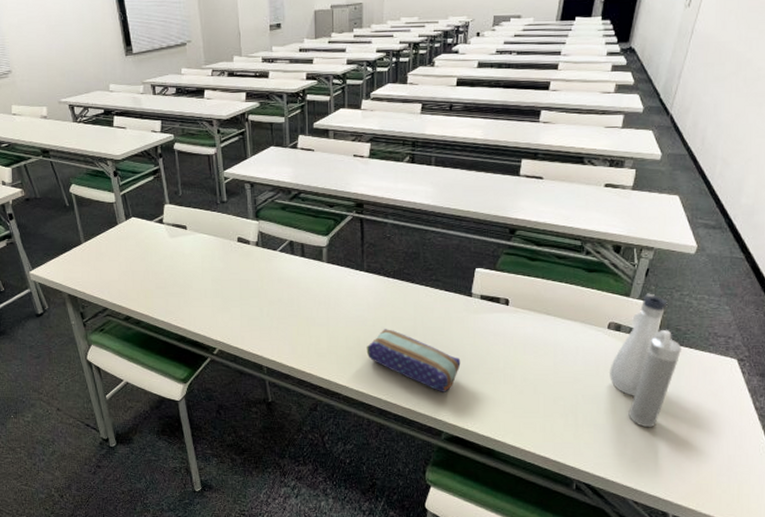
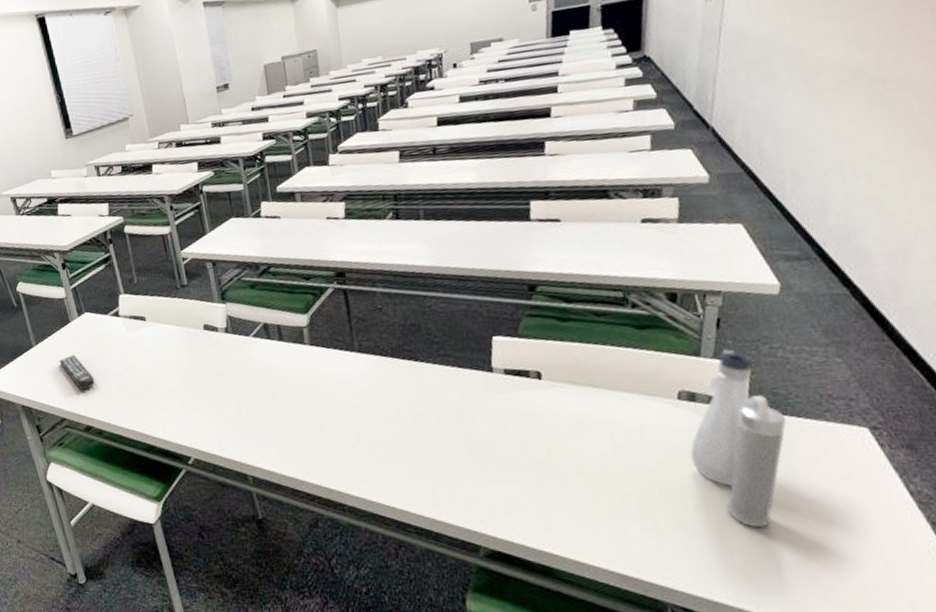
remote control: none [105,253,137,285] -> present [59,354,95,390]
pencil case: present [366,329,461,392] -> none [369,419,491,495]

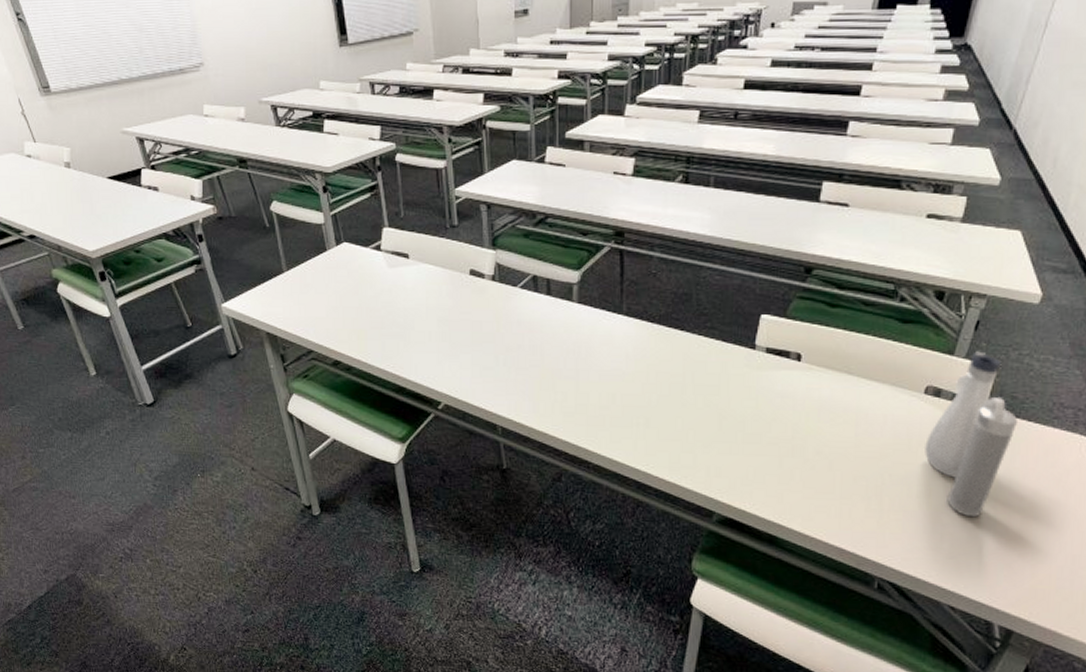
remote control: present [59,354,95,390] -> none [311,285,348,323]

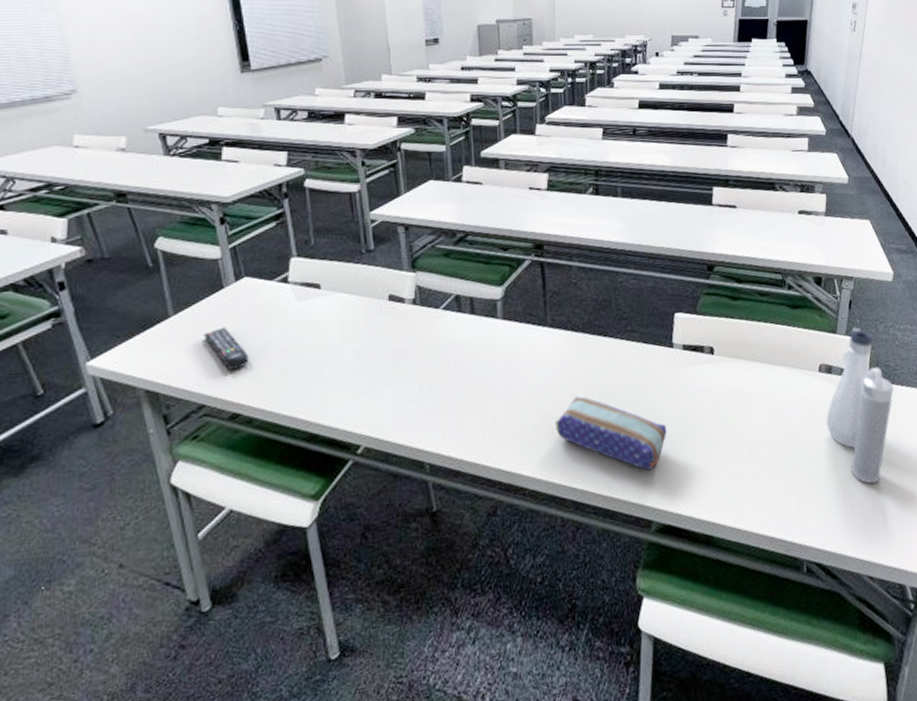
remote control: none [311,285,348,323] -> present [203,326,249,370]
pencil case: none [623,385,739,465] -> present [555,396,667,471]

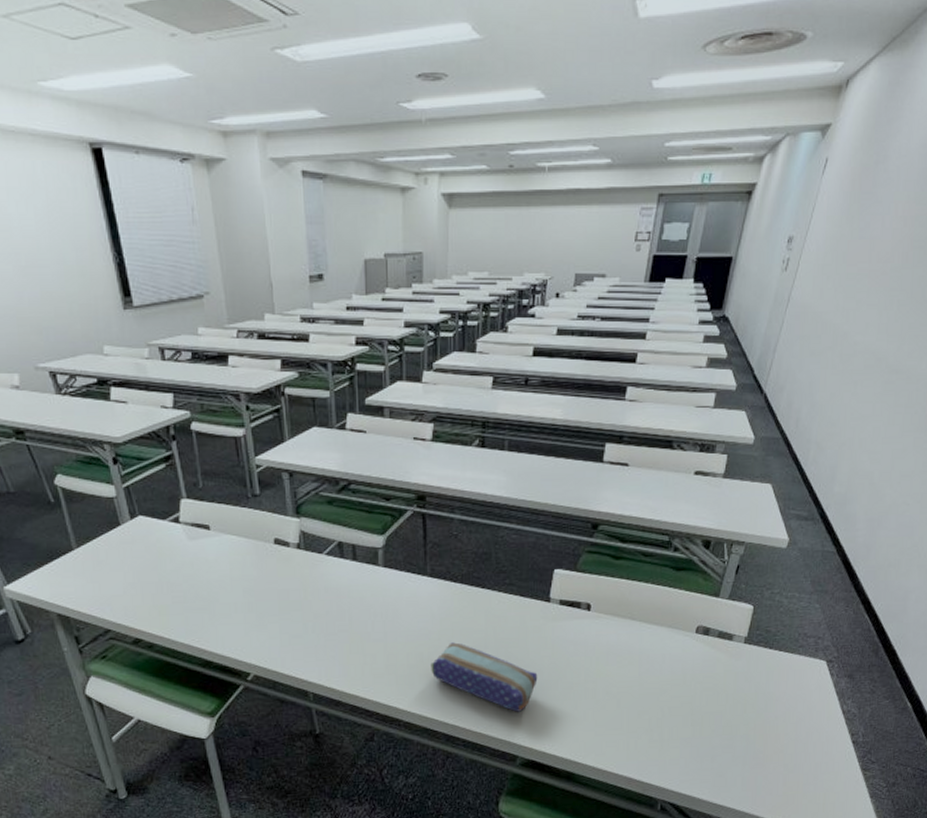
remote control: present [203,326,249,370] -> none [105,561,147,600]
water bottle: present [825,327,894,484] -> none [696,592,771,739]

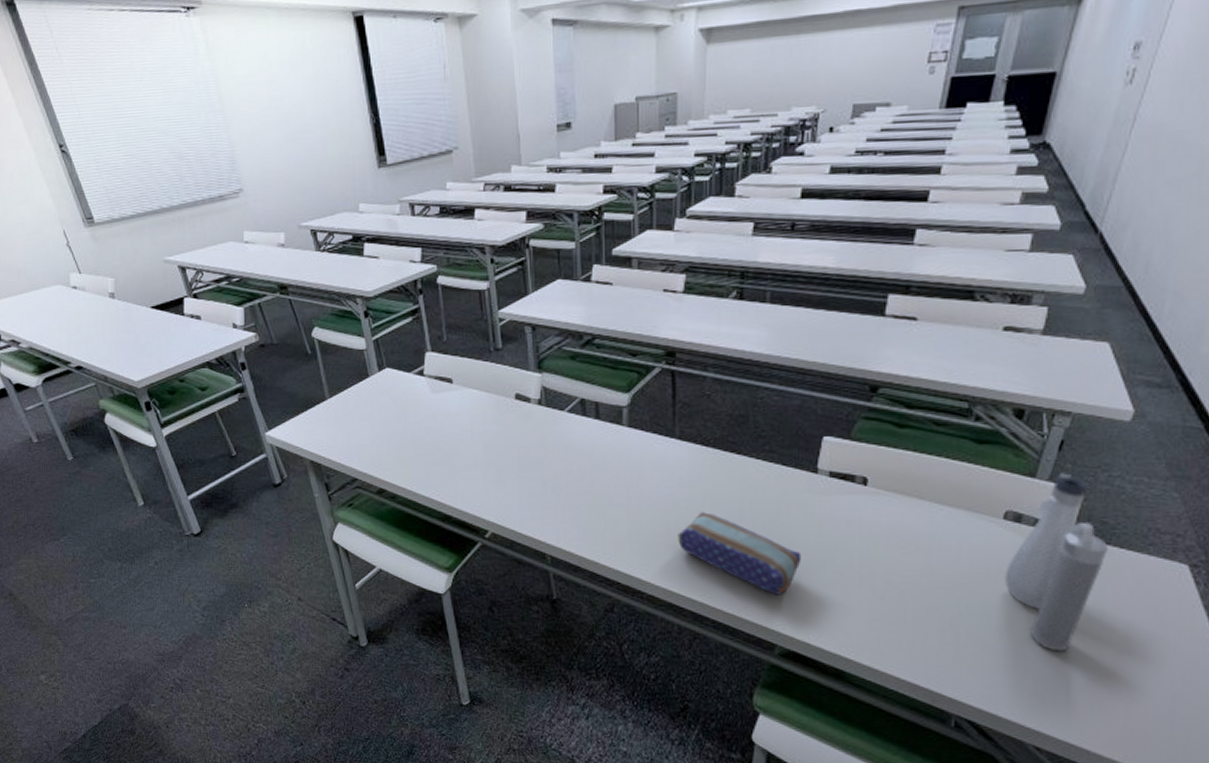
water bottle: none [696,592,771,739] -> present [1003,473,1108,652]

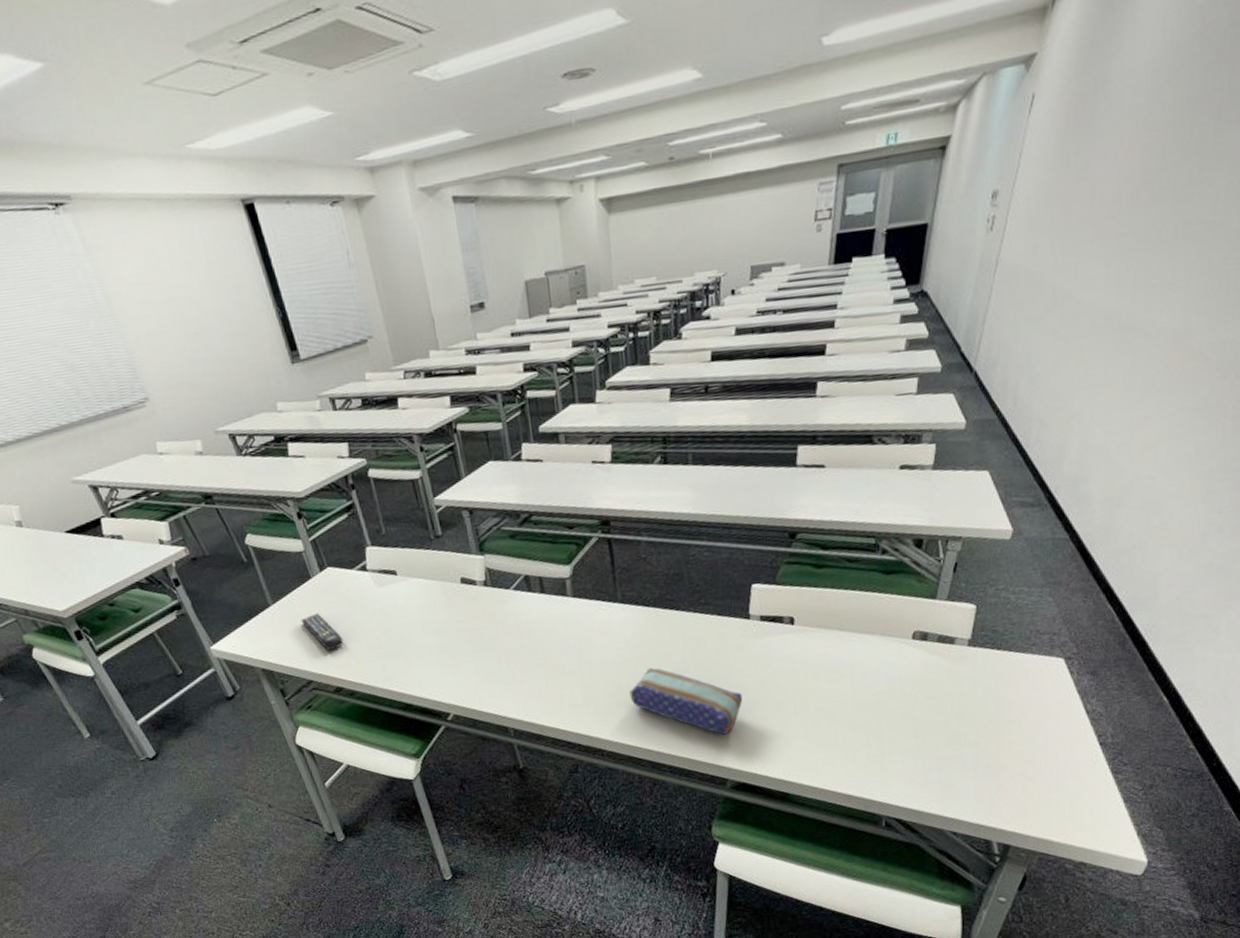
remote control: none [354,412,392,450] -> present [301,613,343,650]
water bottle: present [1003,473,1108,652] -> none [916,592,999,748]

